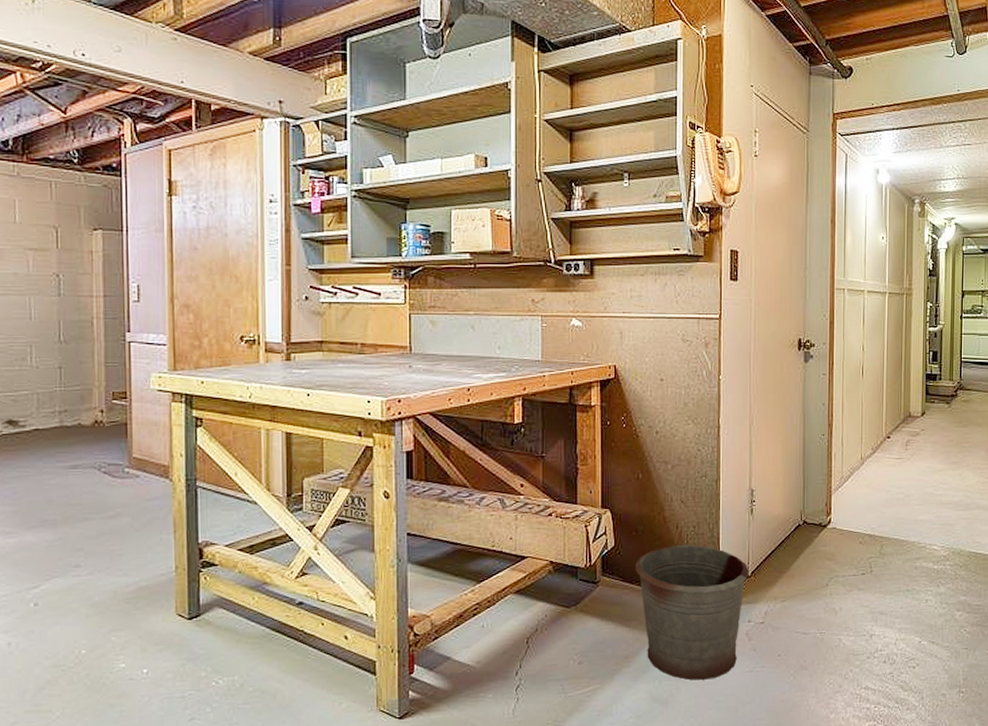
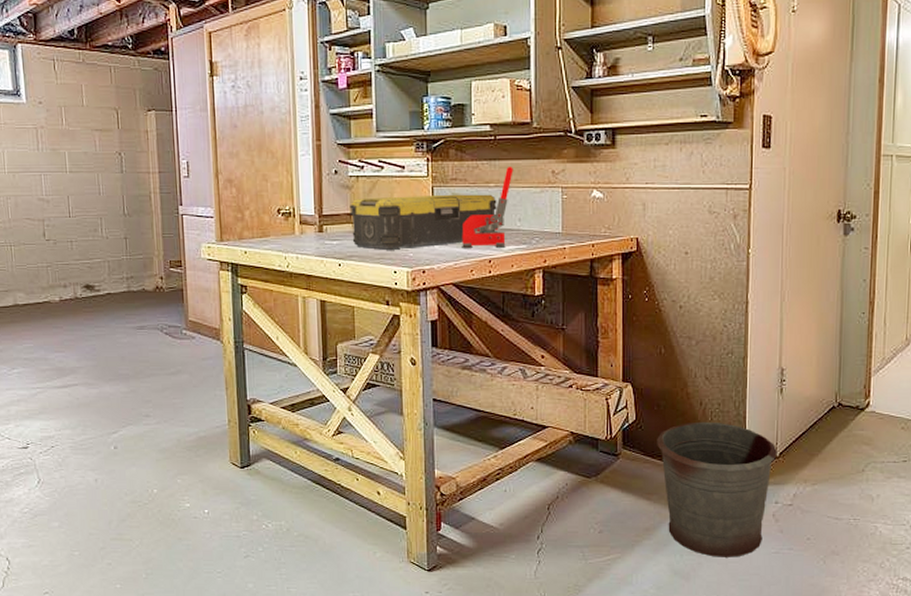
toolbox: none [321,322,476,379] -> present [349,194,497,250]
clamp: none [440,294,493,376] -> present [462,166,513,248]

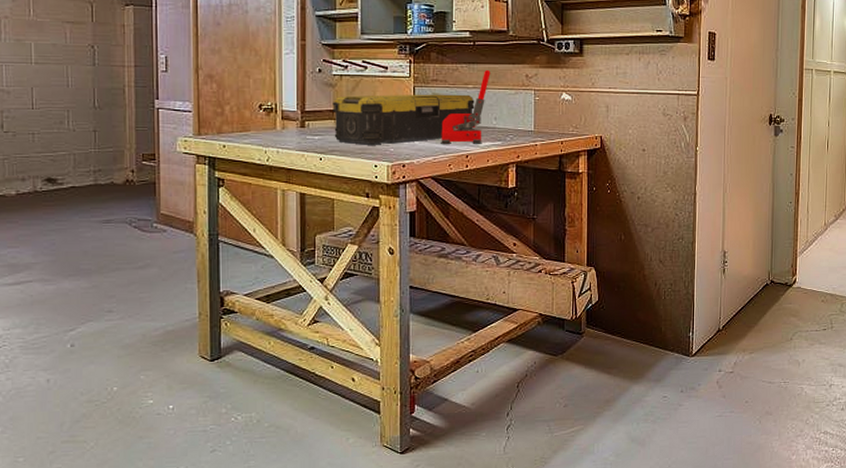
bucket: present [657,421,777,557] -> none [617,300,720,423]

